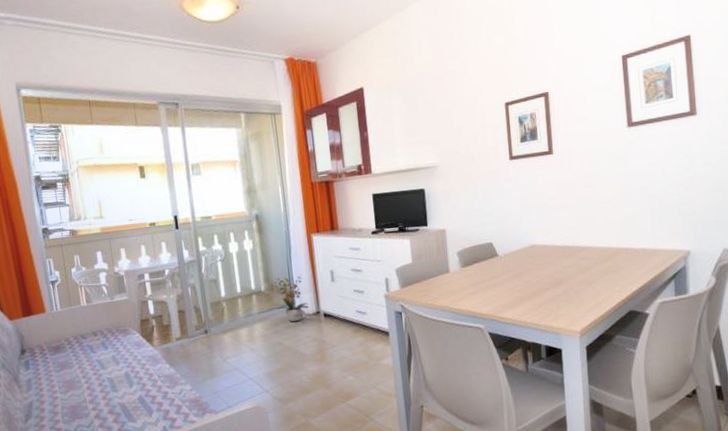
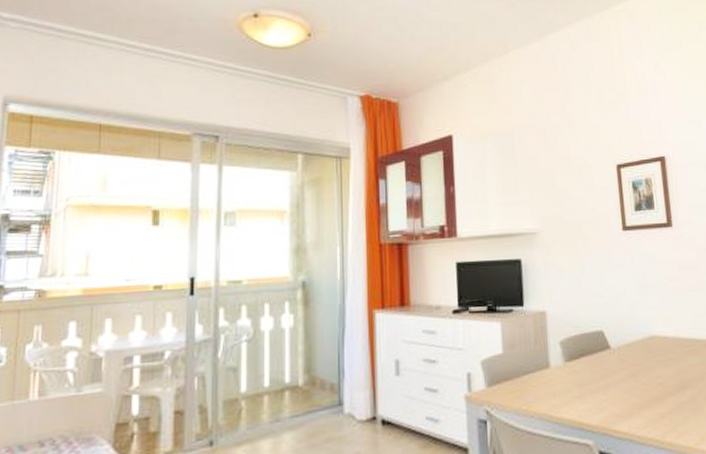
potted plant: present [271,274,310,322] -> none [313,363,363,432]

